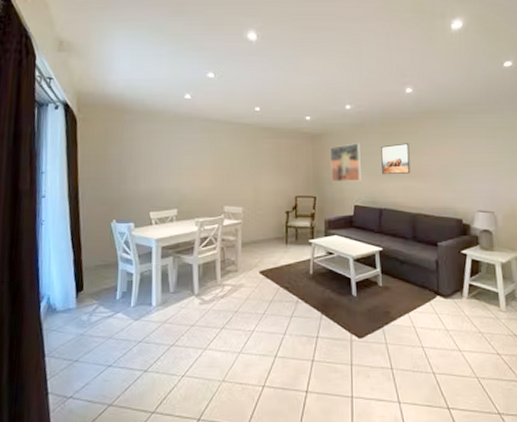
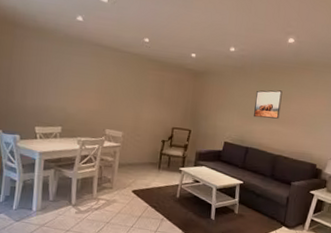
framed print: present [330,143,361,182] -> none [207,84,238,121]

